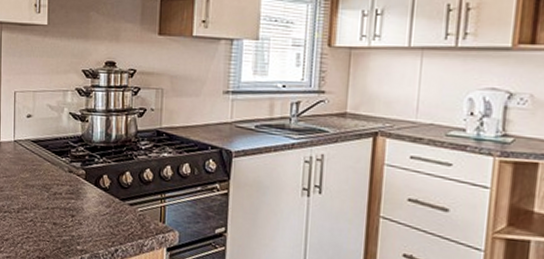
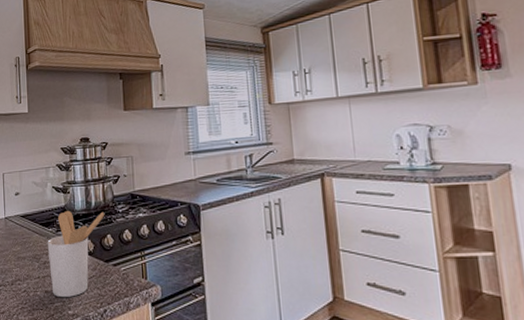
utensil holder: none [59,141,126,233] -> present [47,211,105,298]

